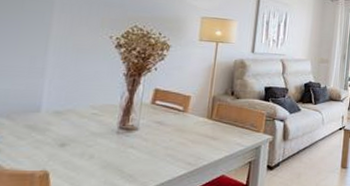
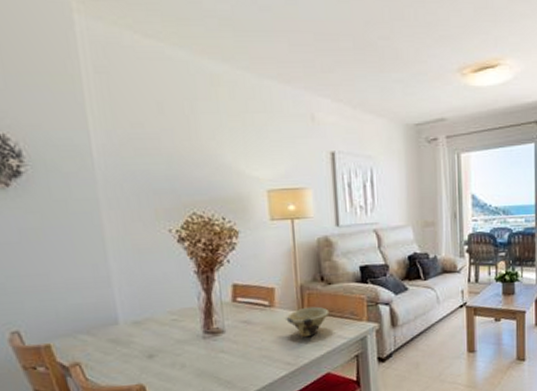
bowl: none [195,115,234,142] -> present [286,306,330,338]

